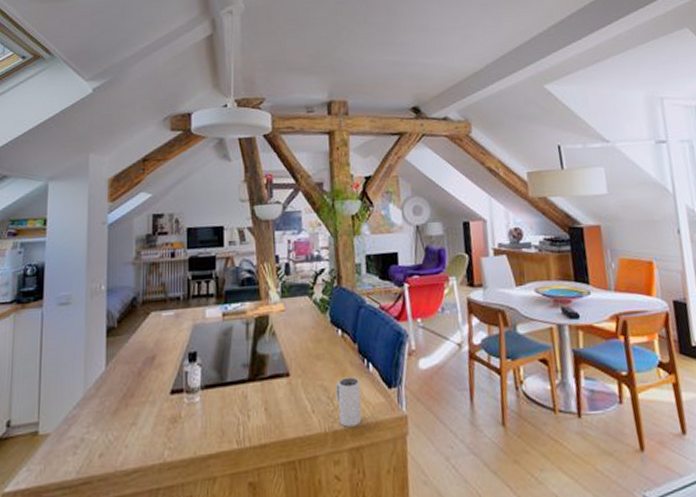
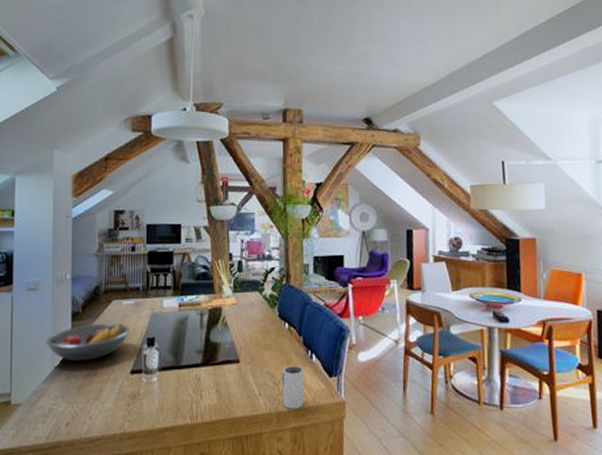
fruit bowl: none [78,337,170,383] -> present [45,323,130,362]

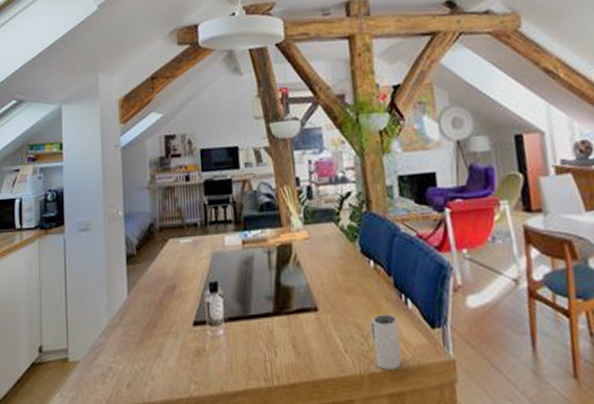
fruit bowl: present [45,323,130,362] -> none [100,266,190,312]

